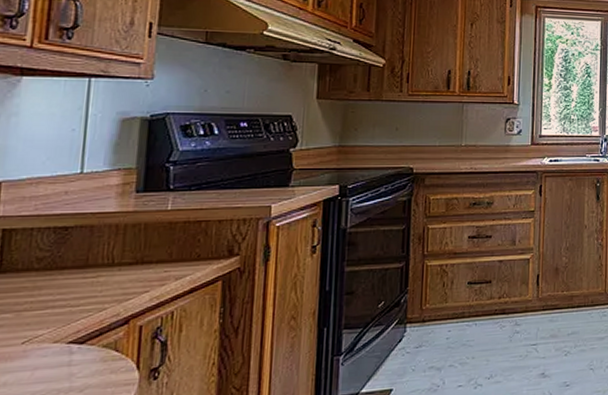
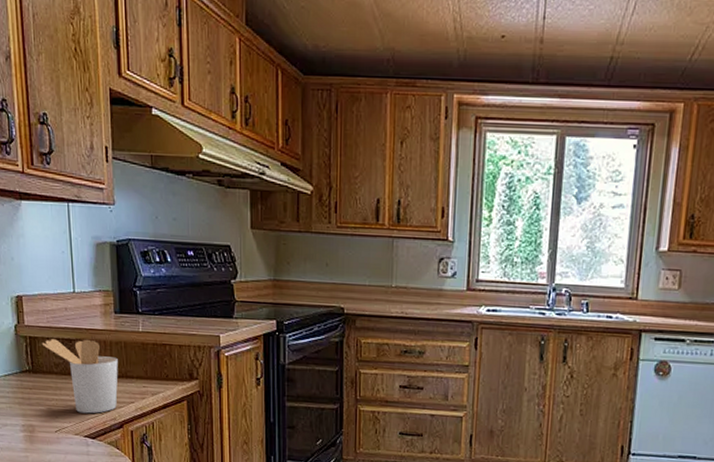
utensil holder: none [21,224,133,314] -> present [41,339,118,414]

